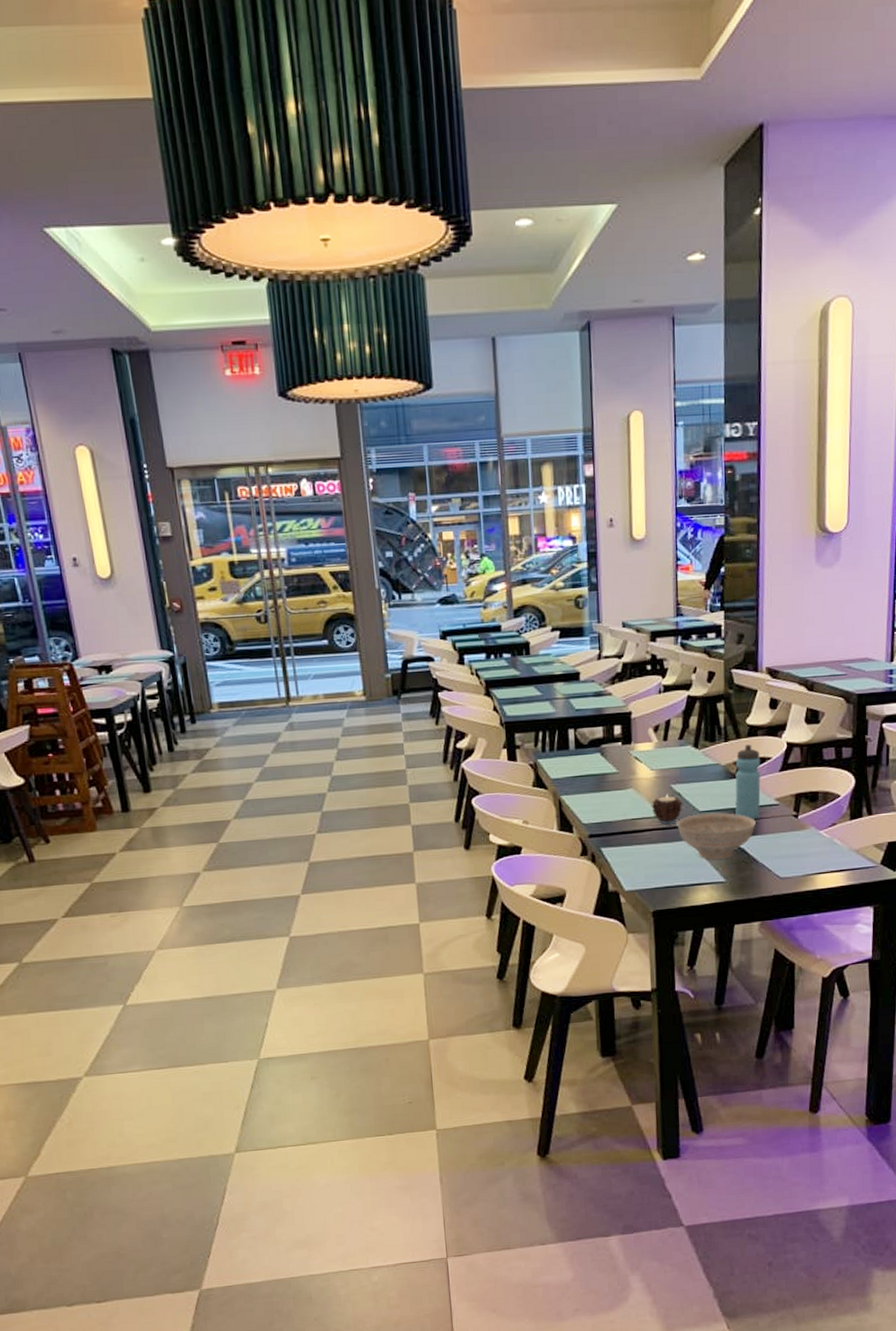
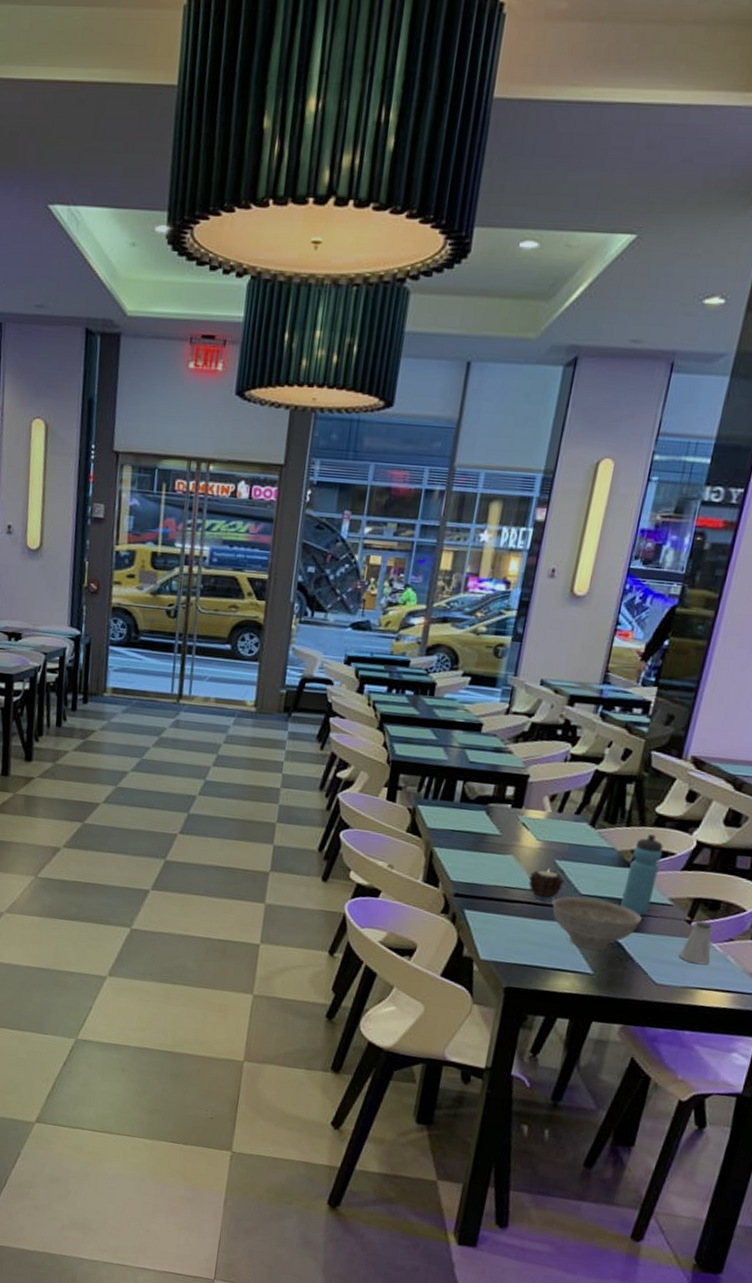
saltshaker: none [794,813,821,853] -> present [679,921,713,965]

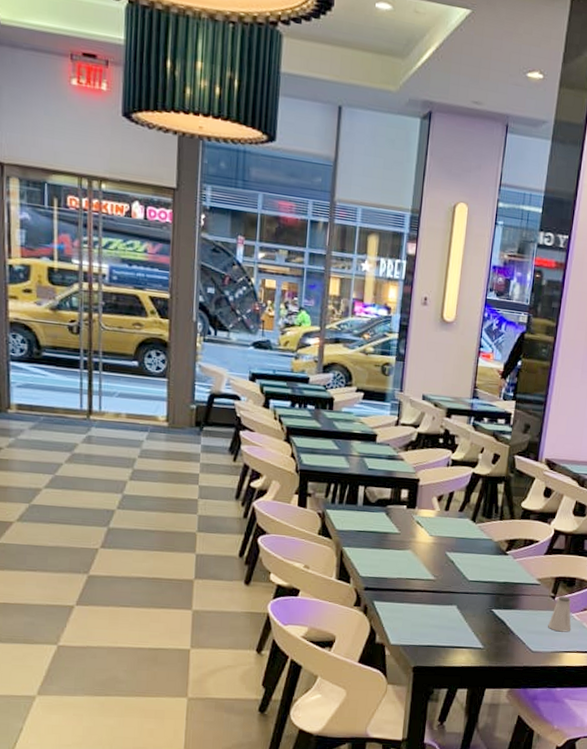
candle: present [528,868,565,900] -> none [425,559,455,588]
decorative bowl: present [552,896,642,950] -> none [446,582,517,627]
water bottle: present [621,834,663,916] -> none [500,526,530,595]

